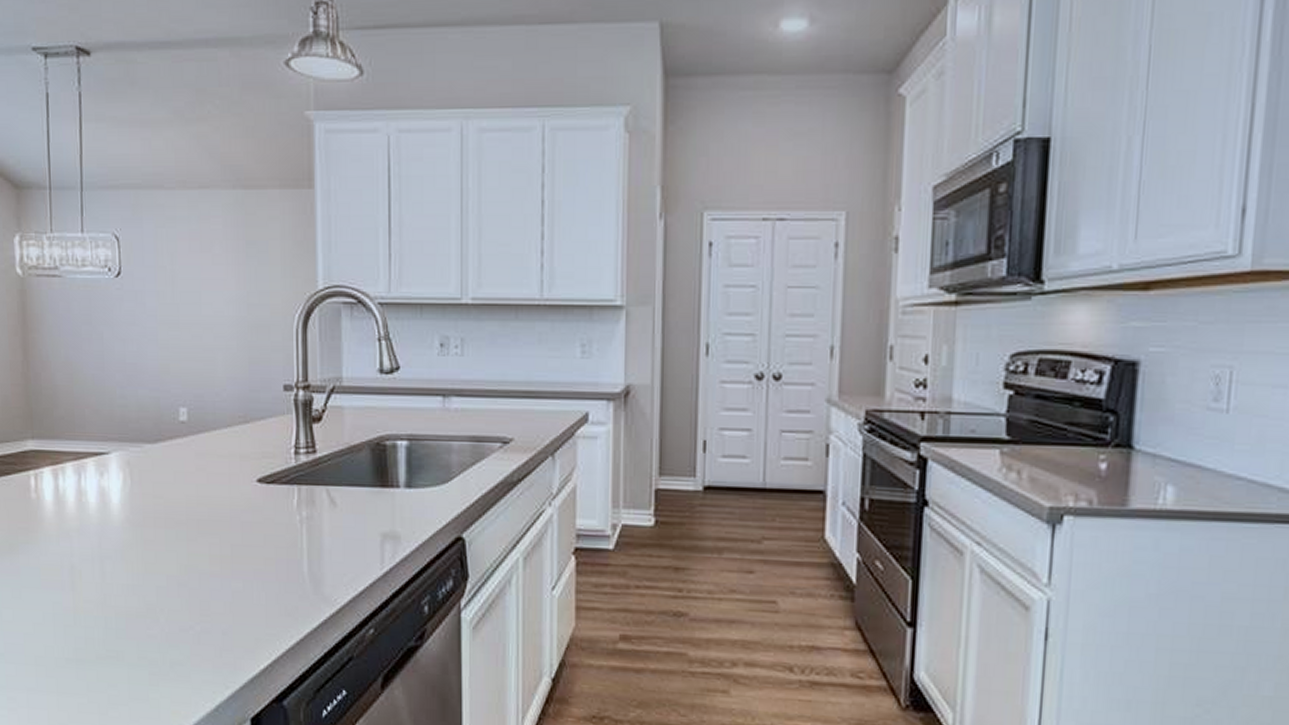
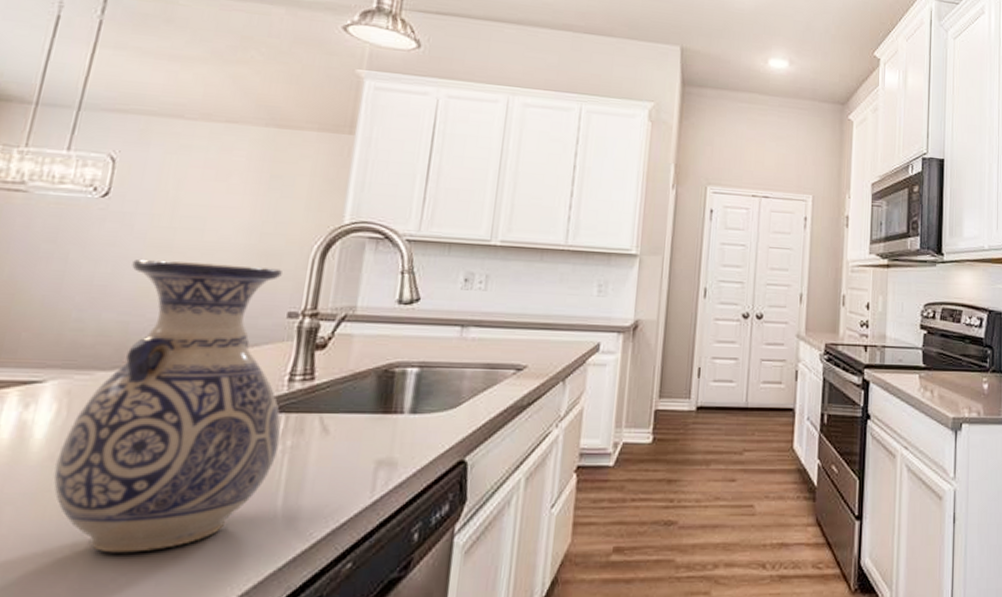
vase: none [132,336,297,606] -> present [53,259,282,553]

